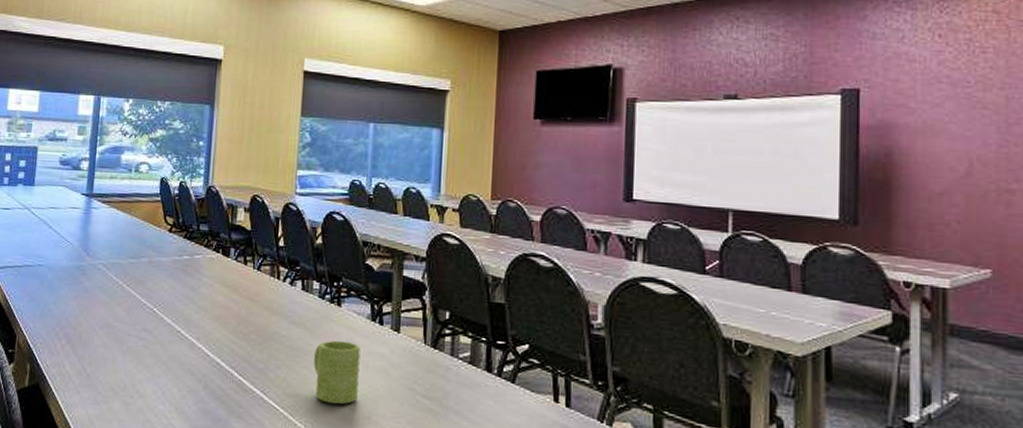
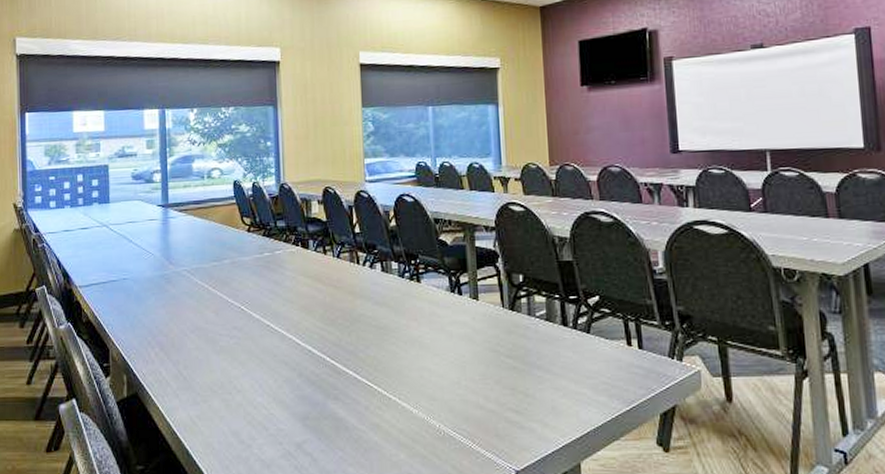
mug: present [313,340,360,405] -> none [399,314,446,375]

